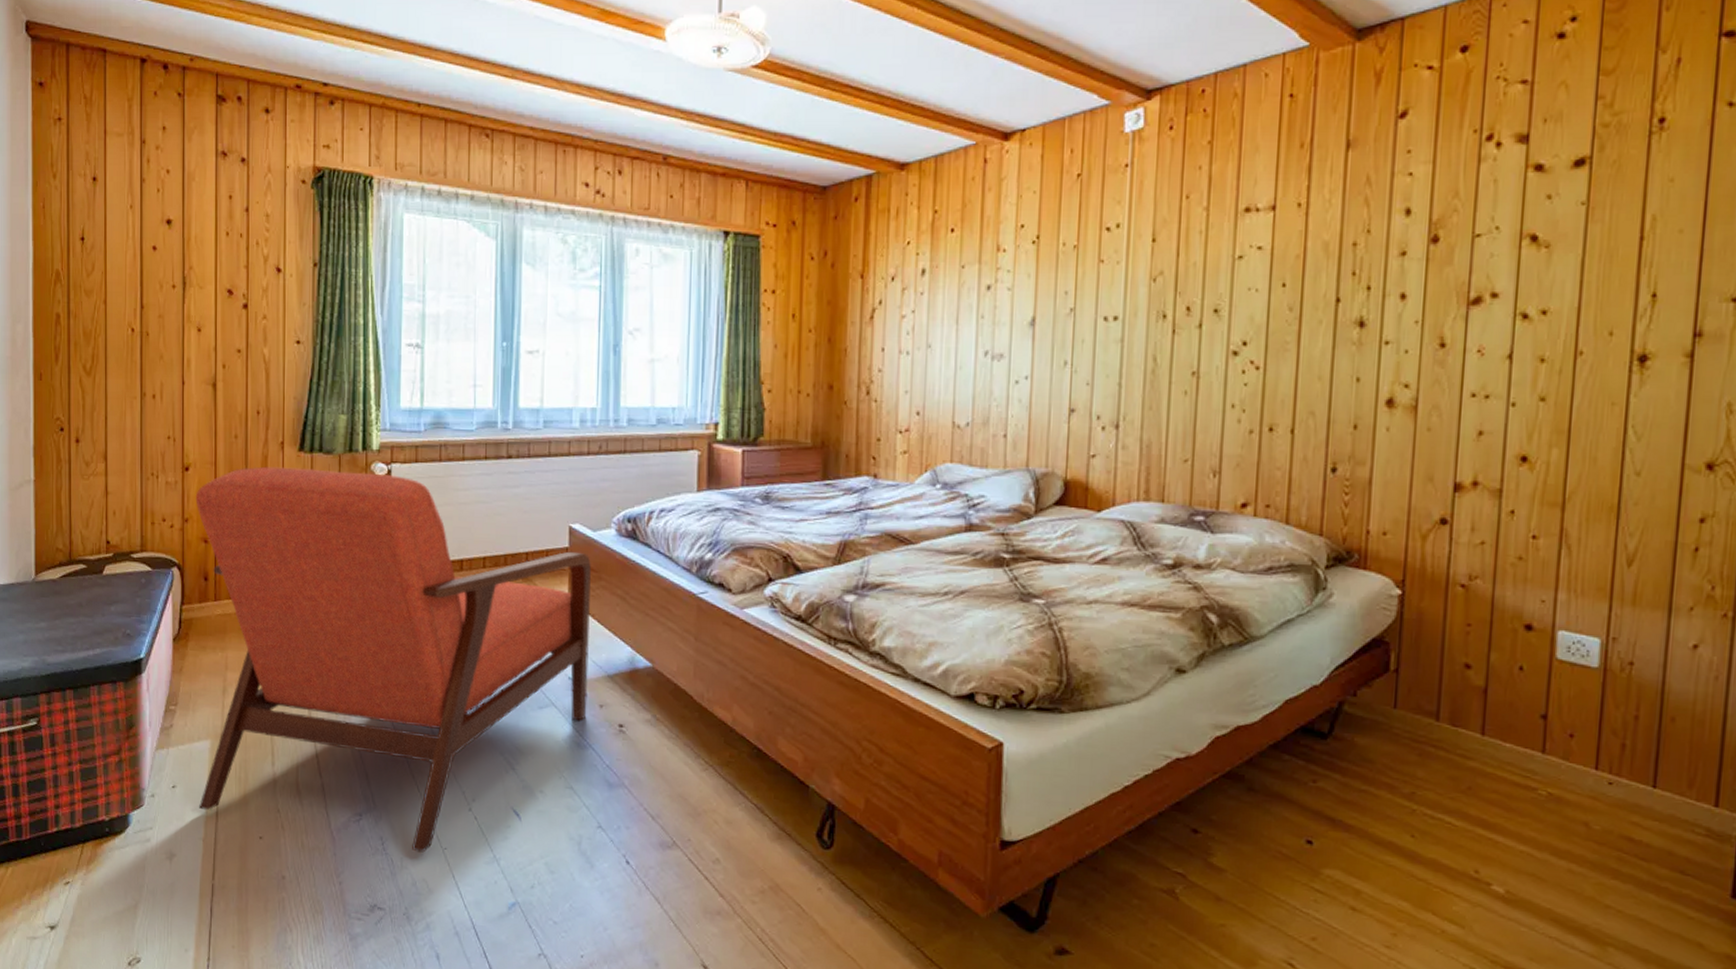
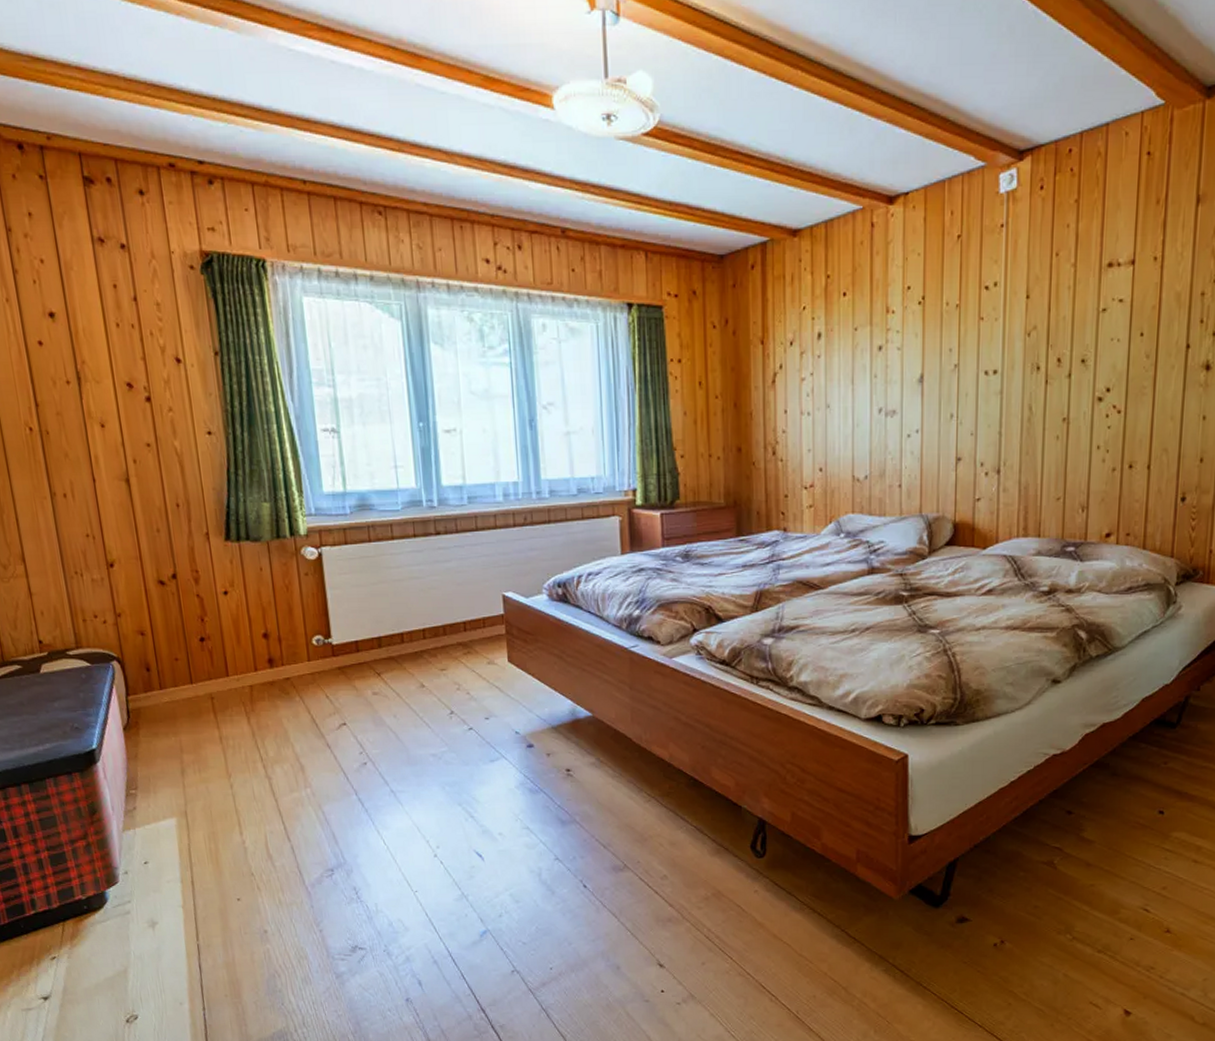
chair: present [195,466,591,853] -> none [125,557,536,897]

